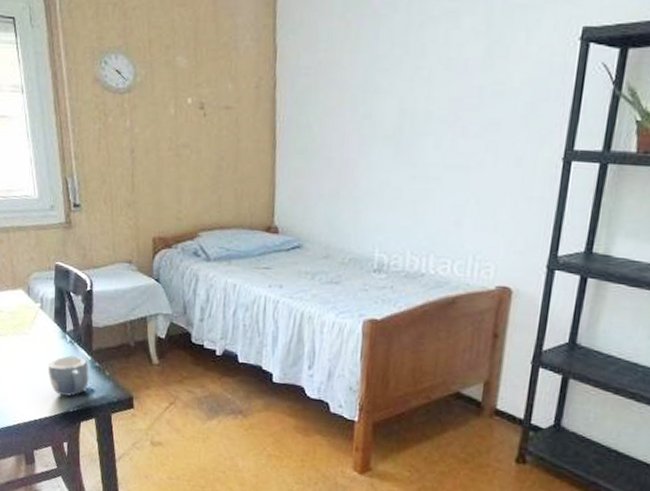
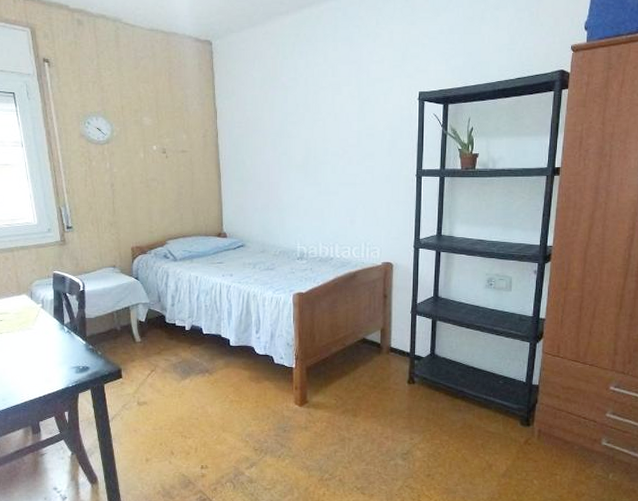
mug: present [47,355,89,397] -> none [49,342,84,375]

